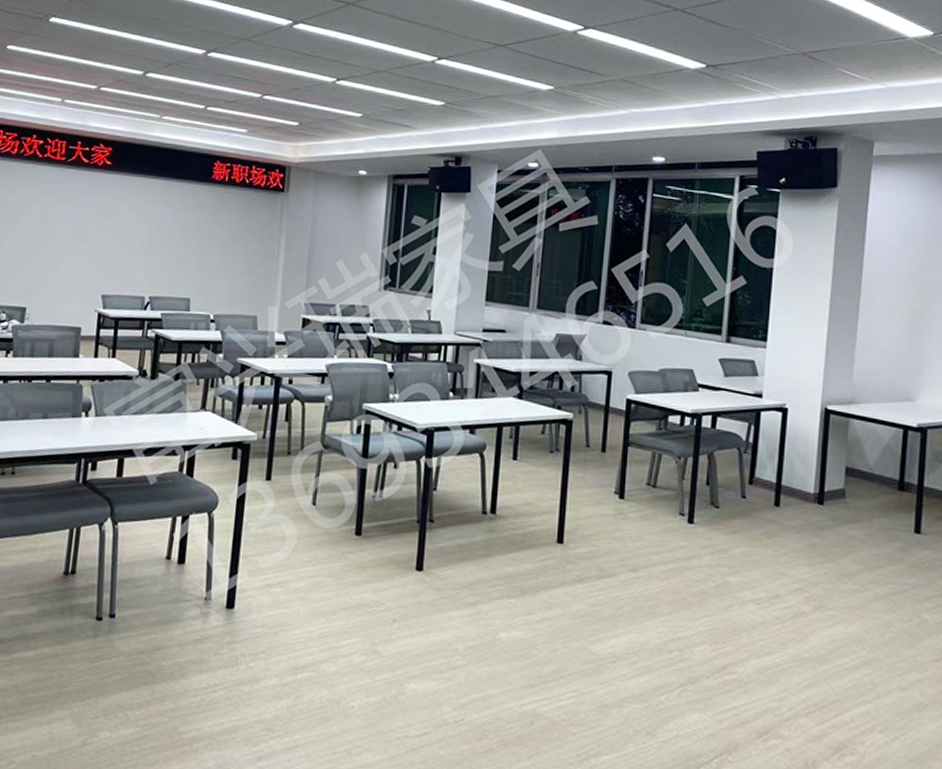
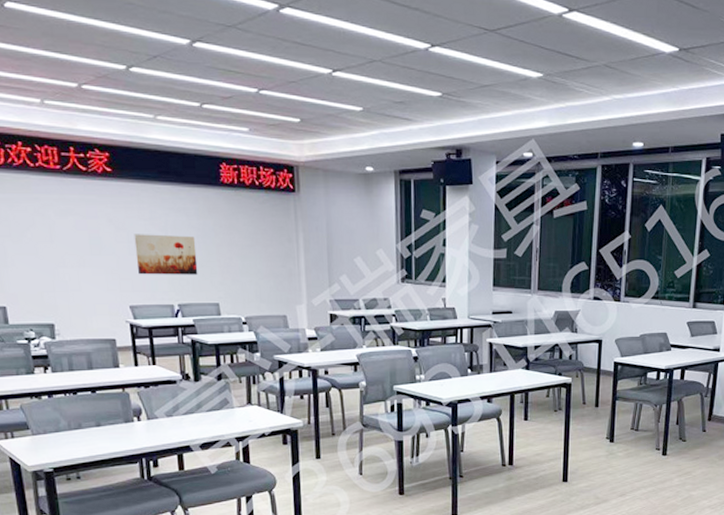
wall art: none [116,224,178,268] -> present [134,234,198,275]

